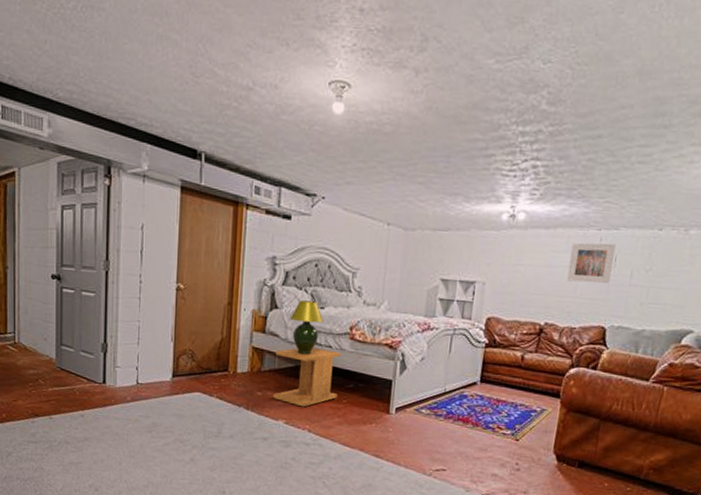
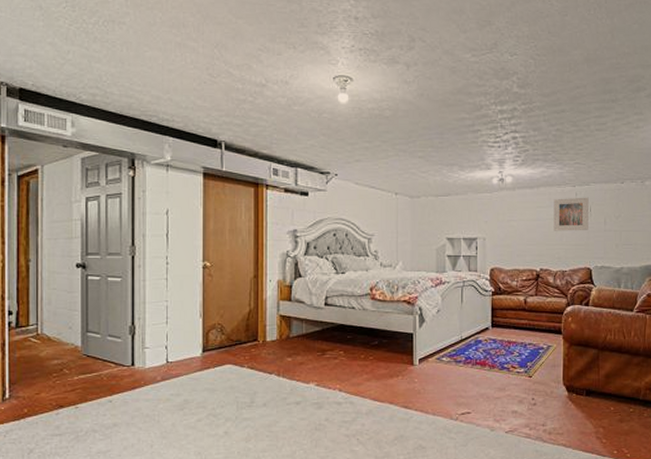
side table: present [272,347,341,407] -> none [302,310,364,368]
table lamp: present [289,300,324,355] -> none [313,267,345,318]

